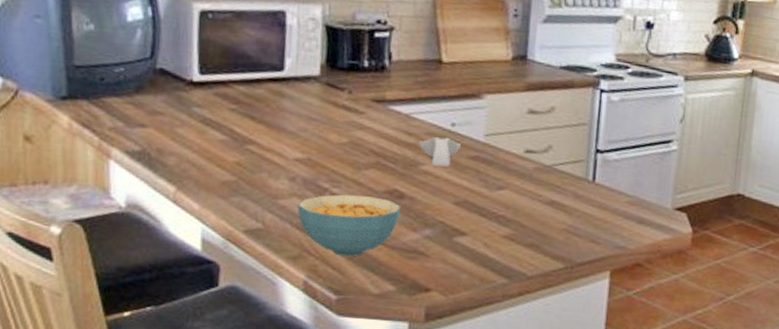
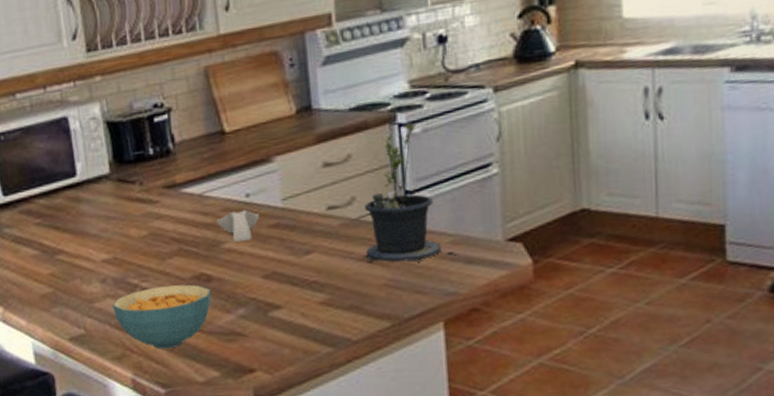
potted plant: none [550,90,633,215] -> present [363,122,459,263]

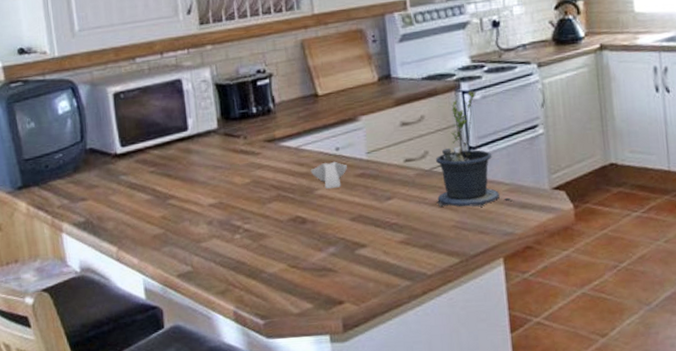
cereal bowl: present [112,284,212,349] -> none [217,226,306,284]

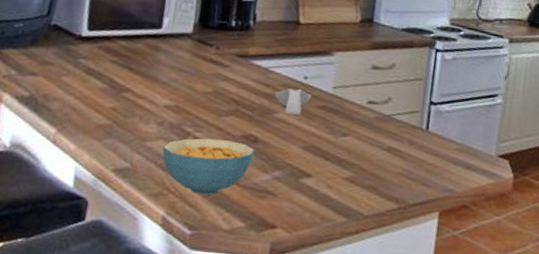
cereal bowl: none [217,226,306,284] -> present [162,138,255,195]
potted plant: present [435,90,514,207] -> none [387,50,461,161]

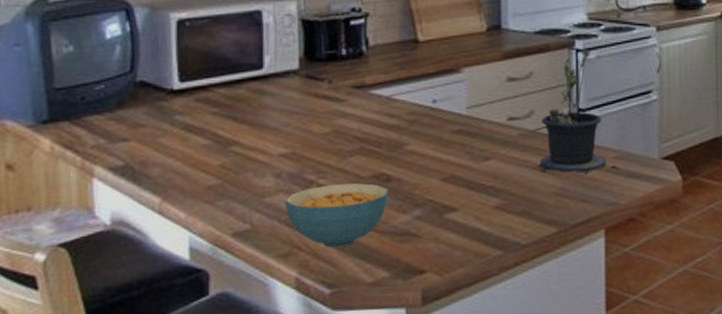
spoon rest: present [274,88,311,115] -> none [401,114,443,145]
potted plant: none [387,50,461,161] -> present [537,49,621,174]

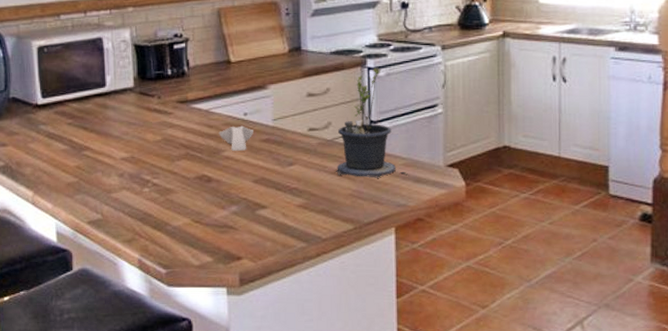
cereal bowl: present [284,183,389,248] -> none [127,183,210,236]
spoon rest: none [401,114,443,145] -> present [218,125,253,152]

